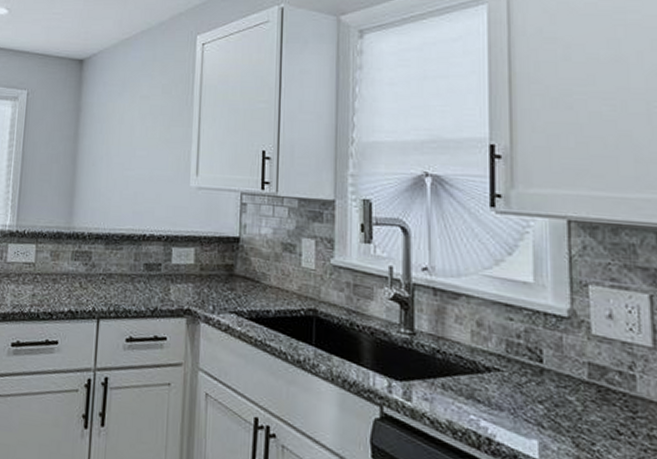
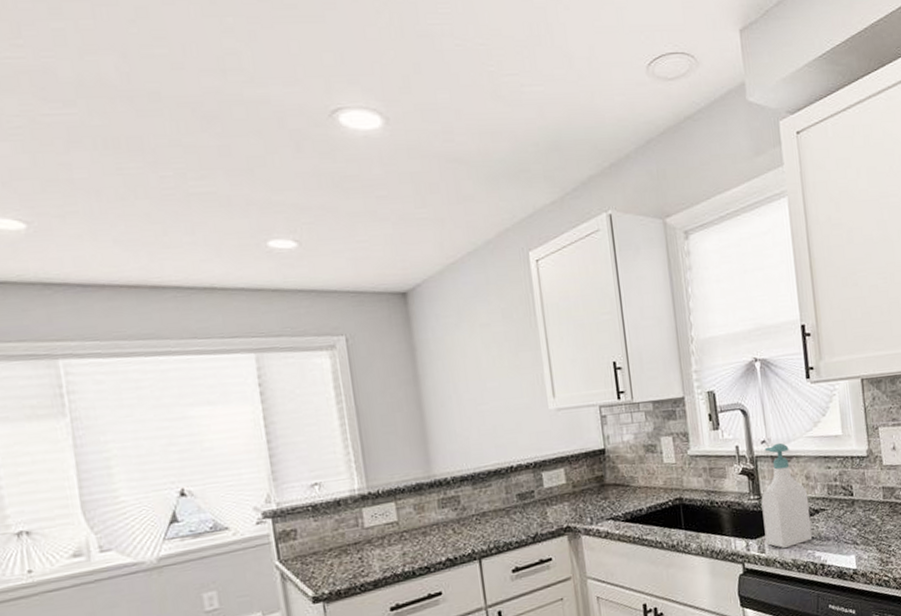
soap bottle: none [414,274,479,404] -> present [761,442,813,549]

